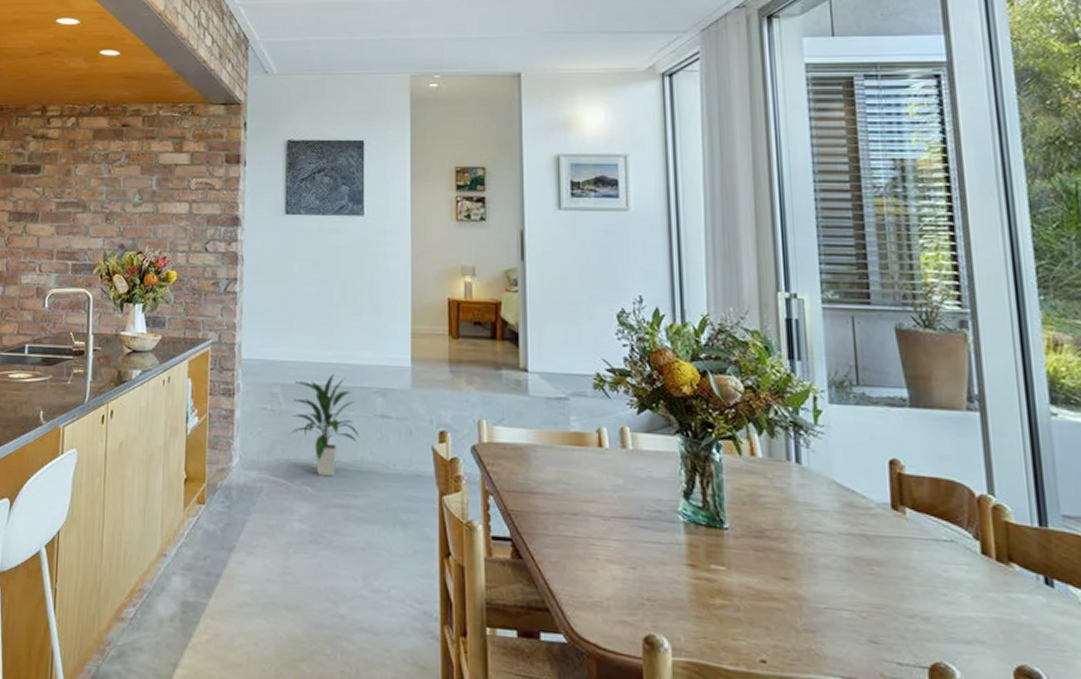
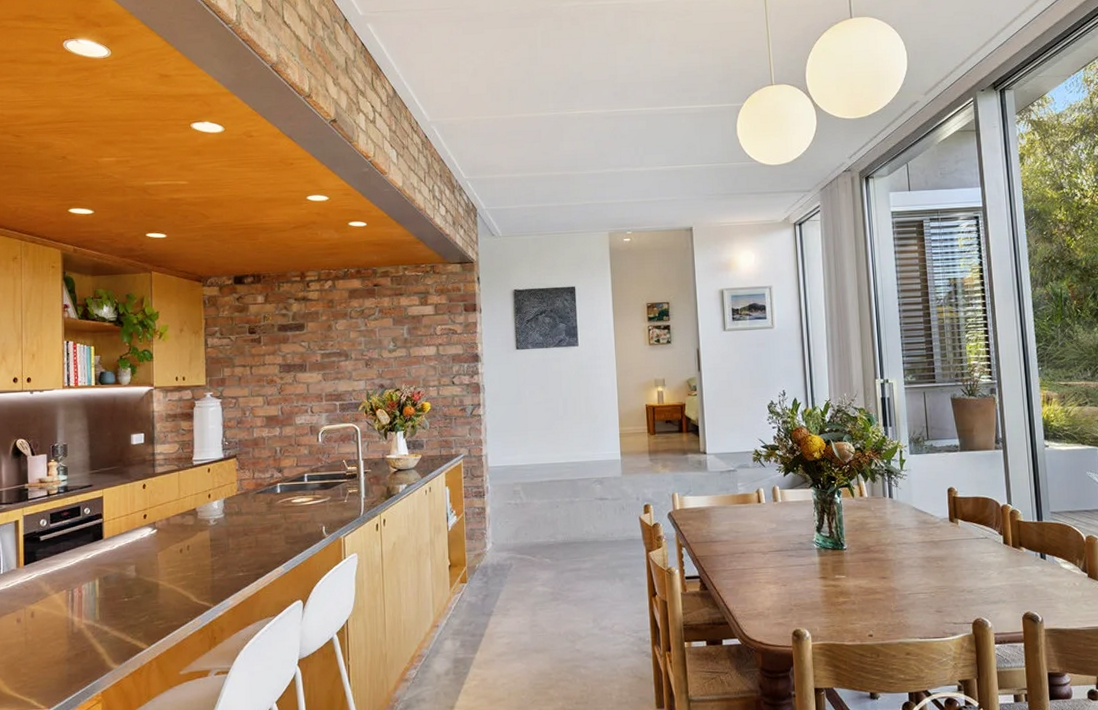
indoor plant: present [292,371,360,477] -> none [531,469,585,550]

